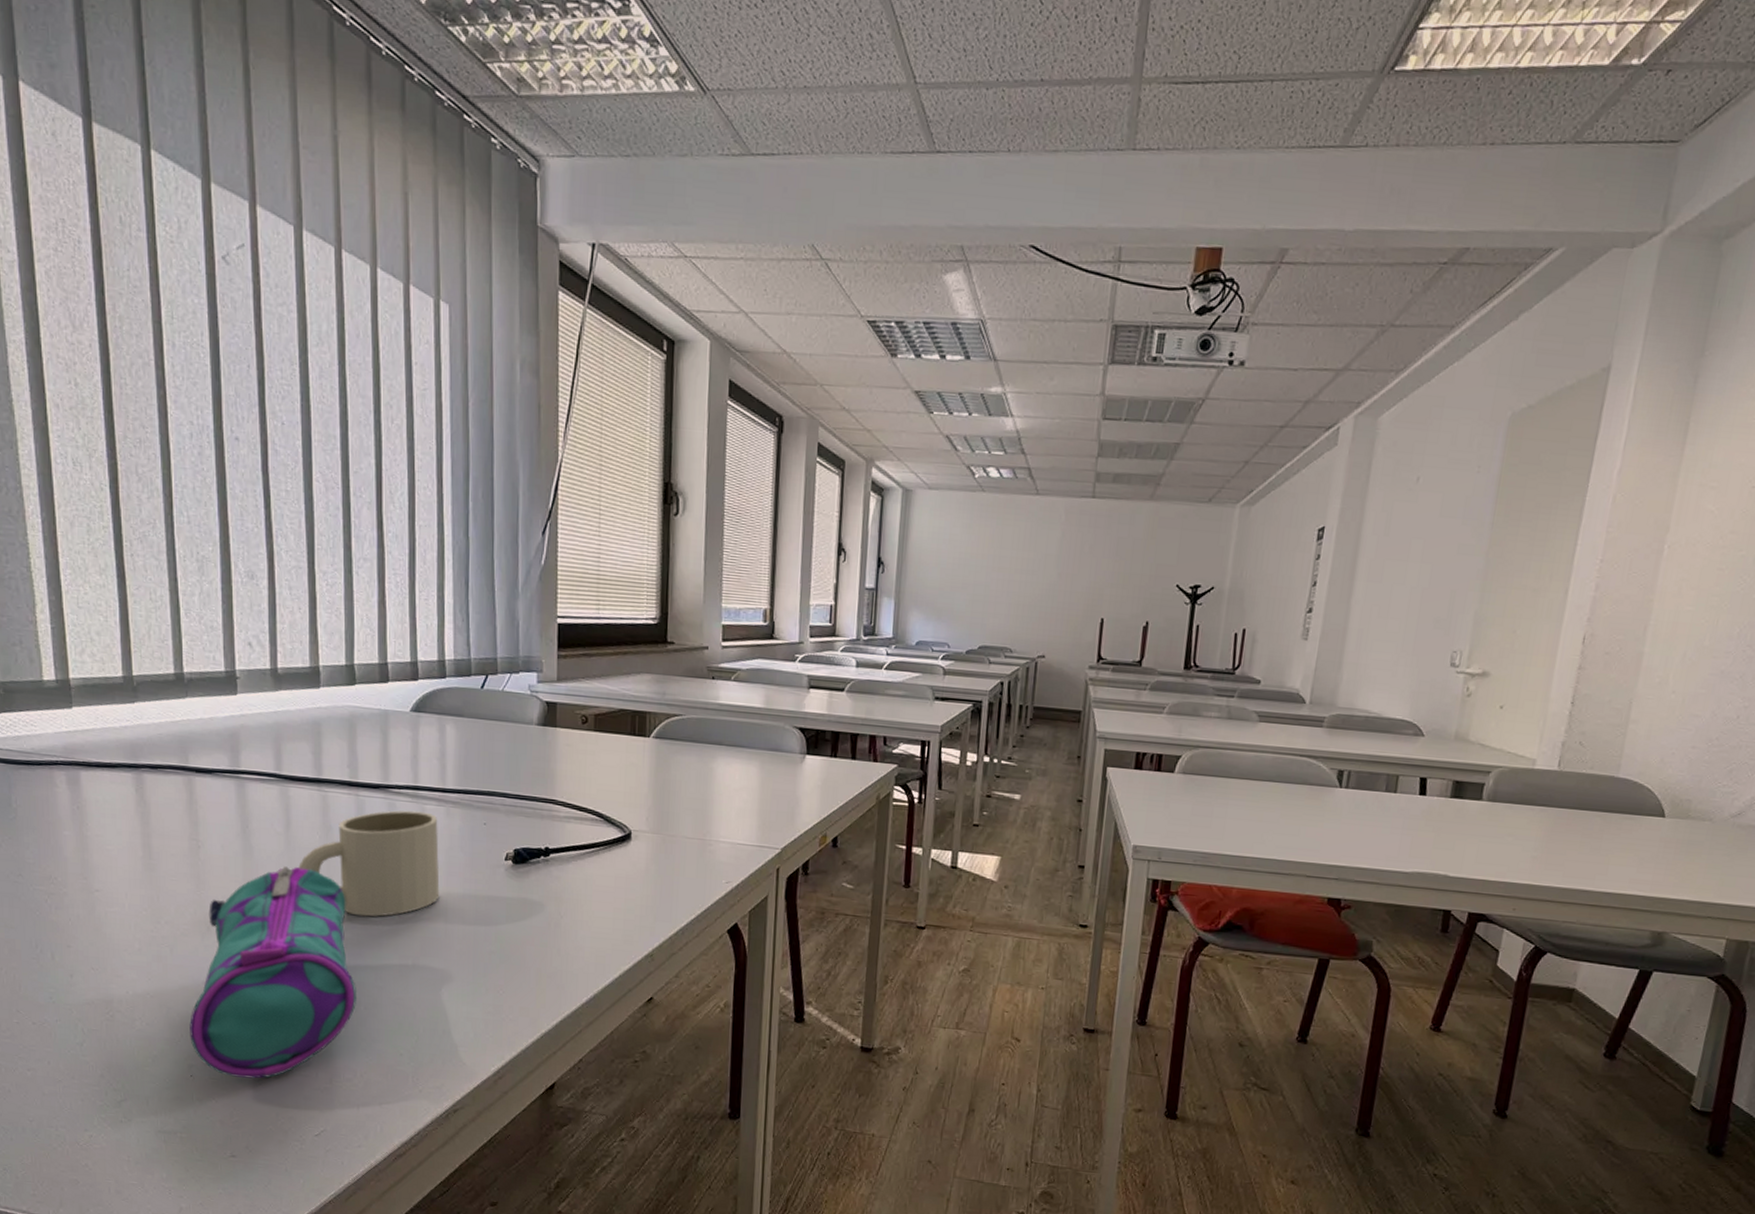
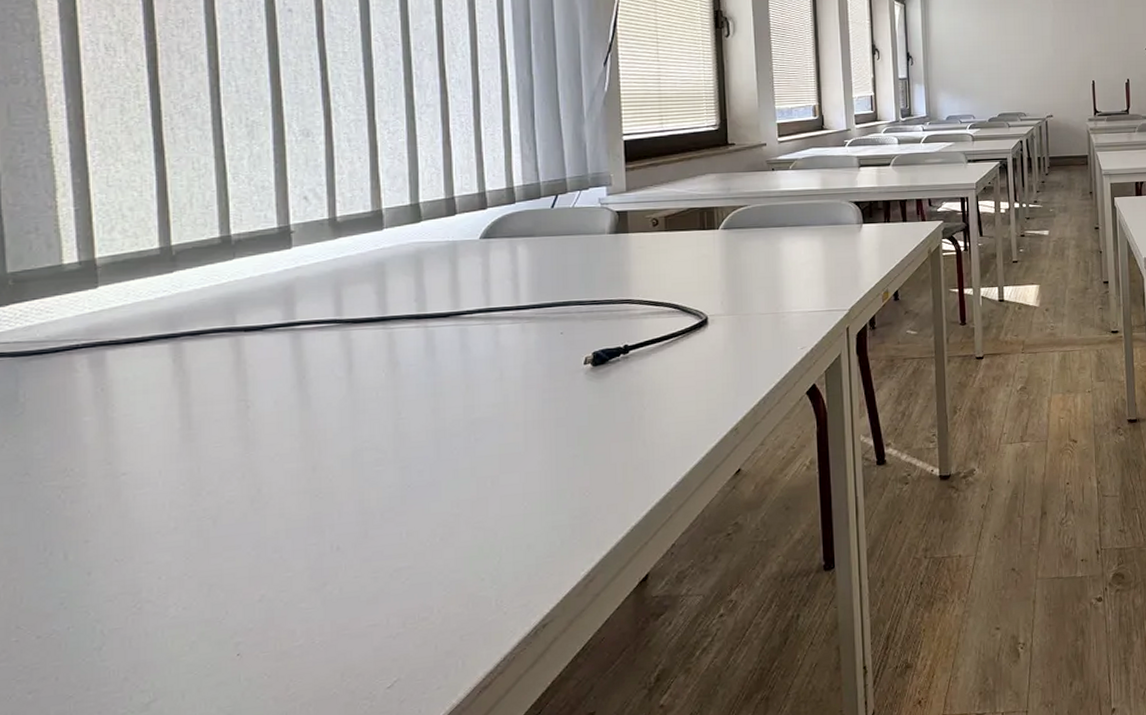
pencil case: present [189,866,358,1079] -> none [236,408,432,645]
mug: present [298,810,440,917] -> none [362,331,518,447]

